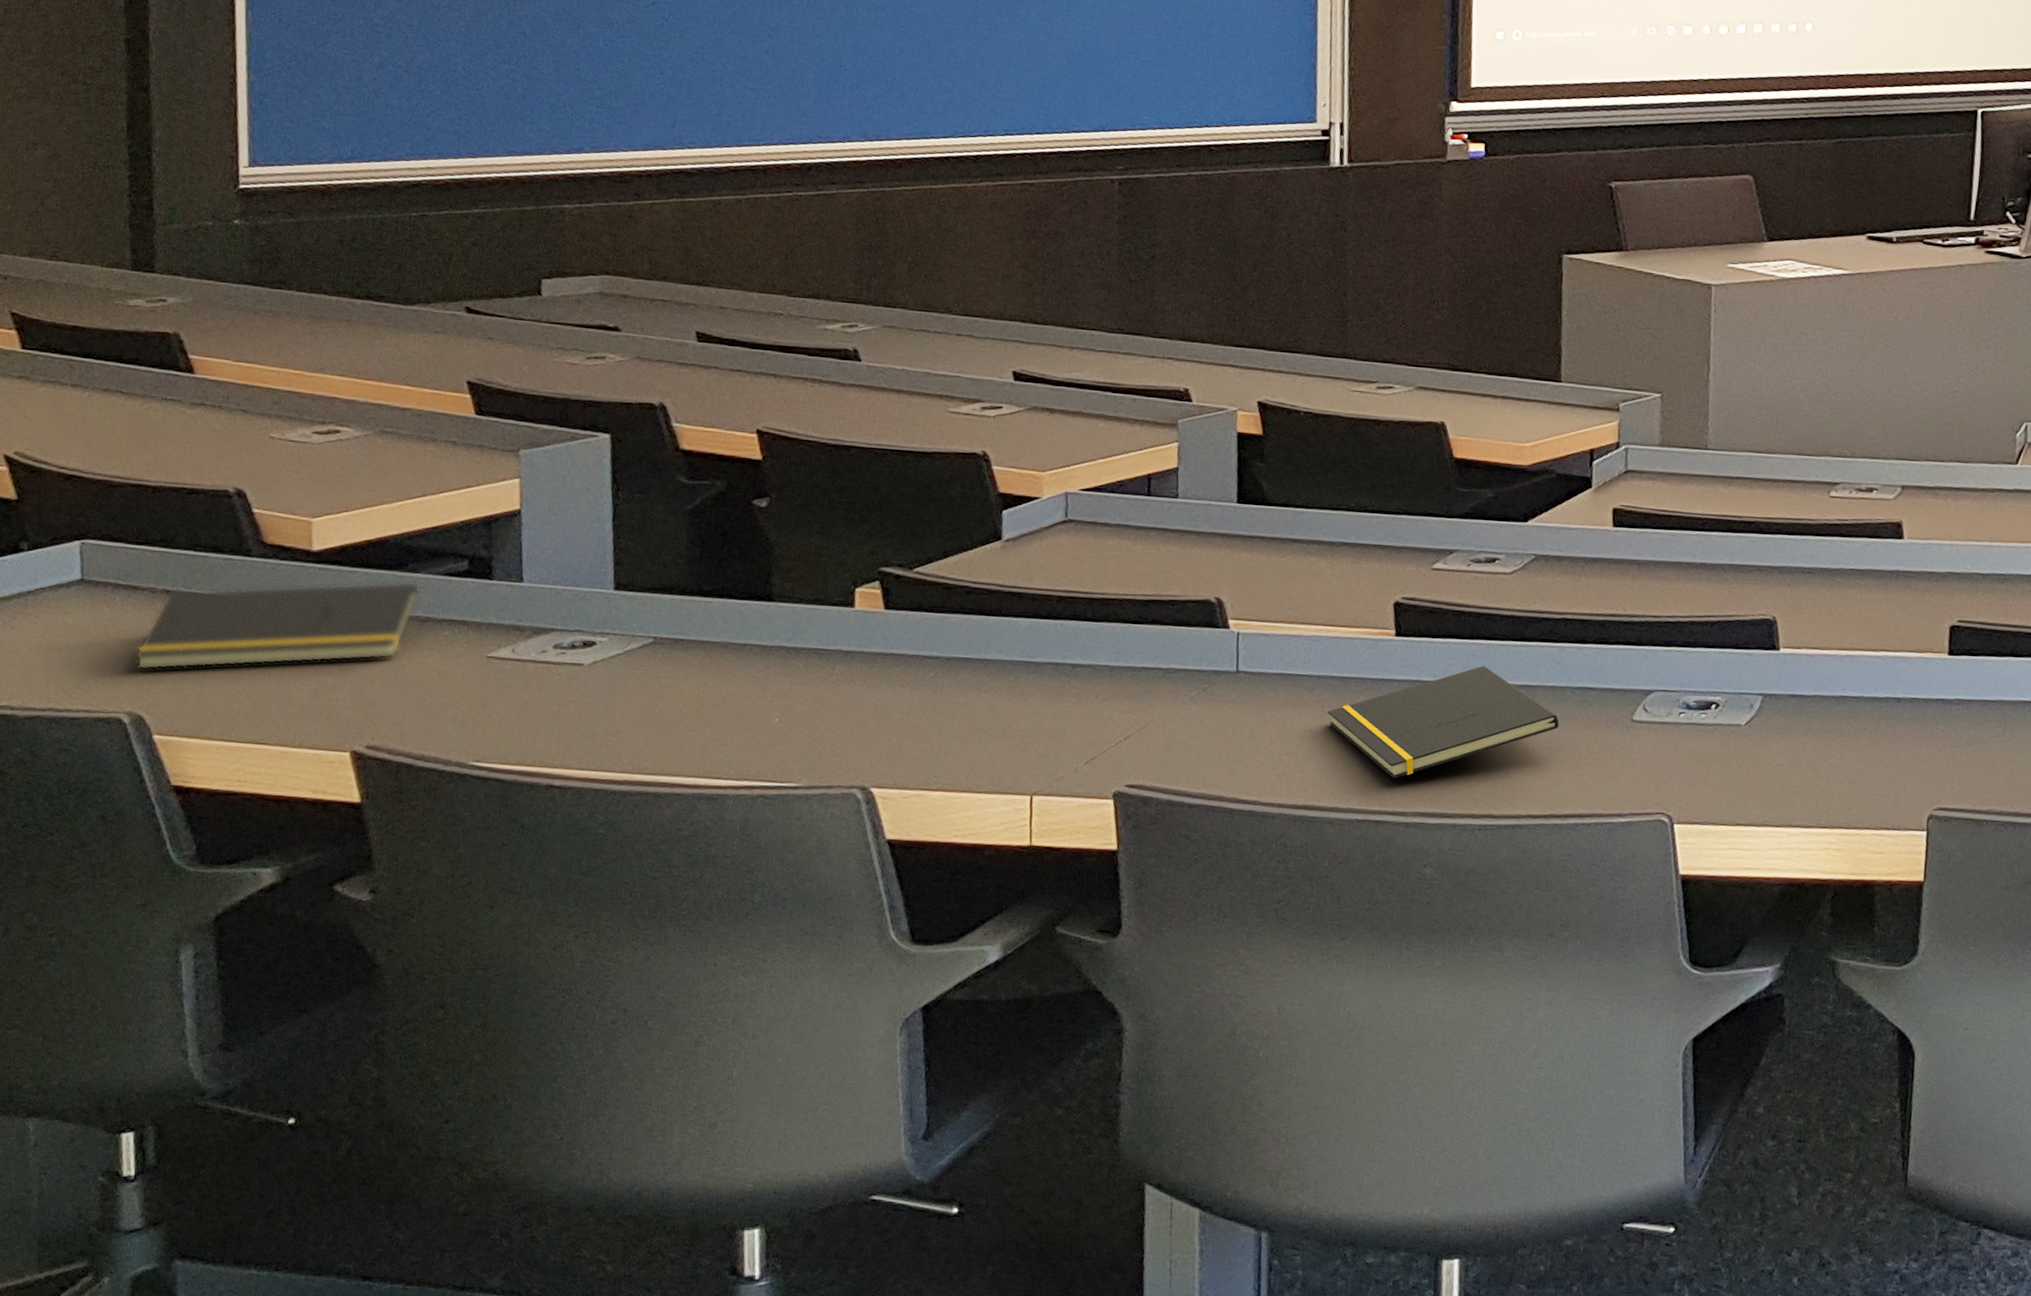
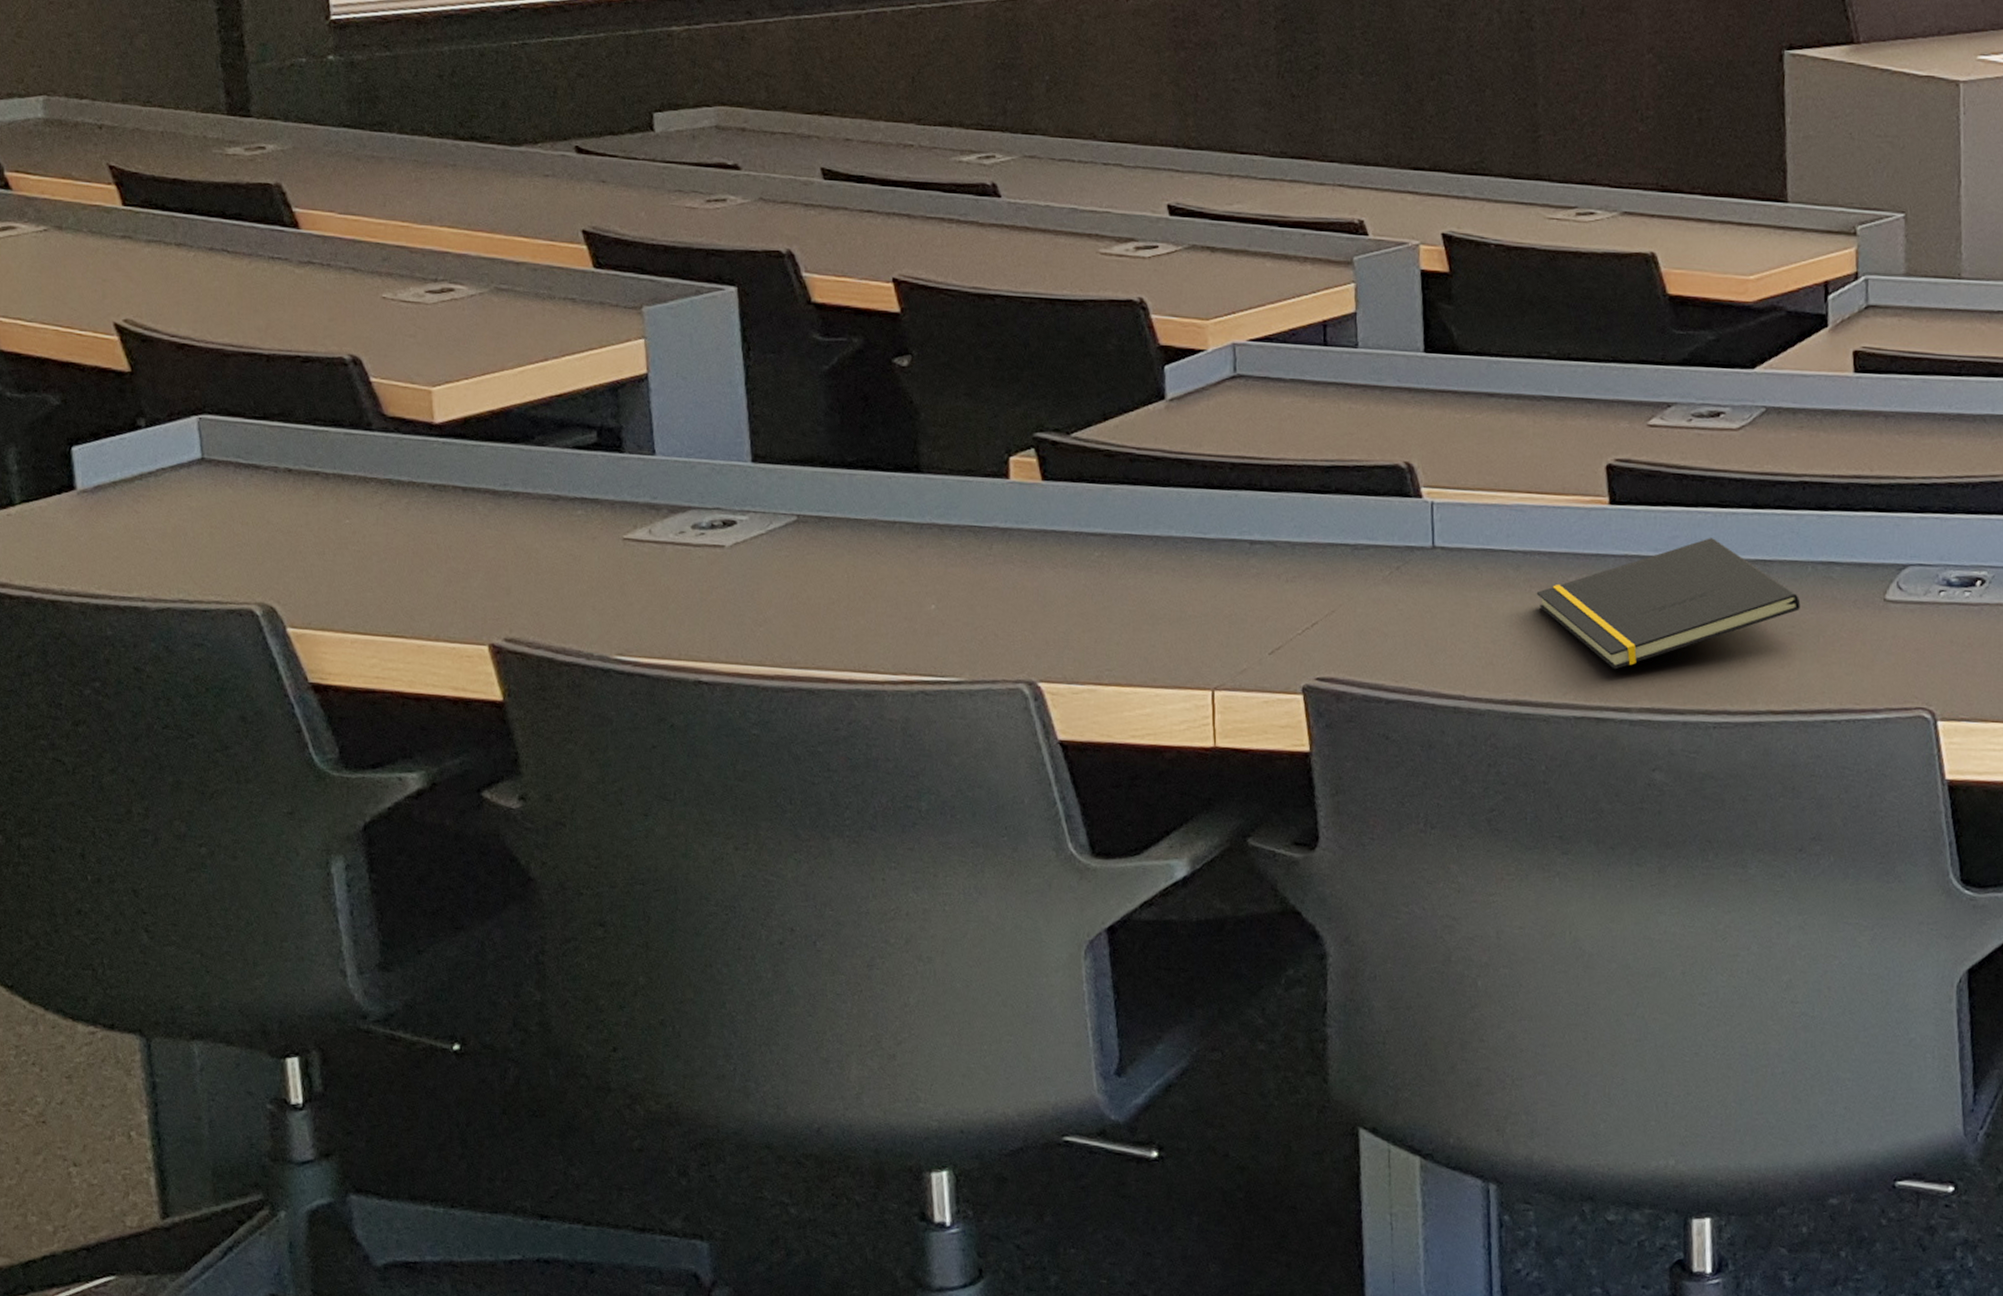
notepad: present [135,581,421,671] -> none [262,456,550,558]

